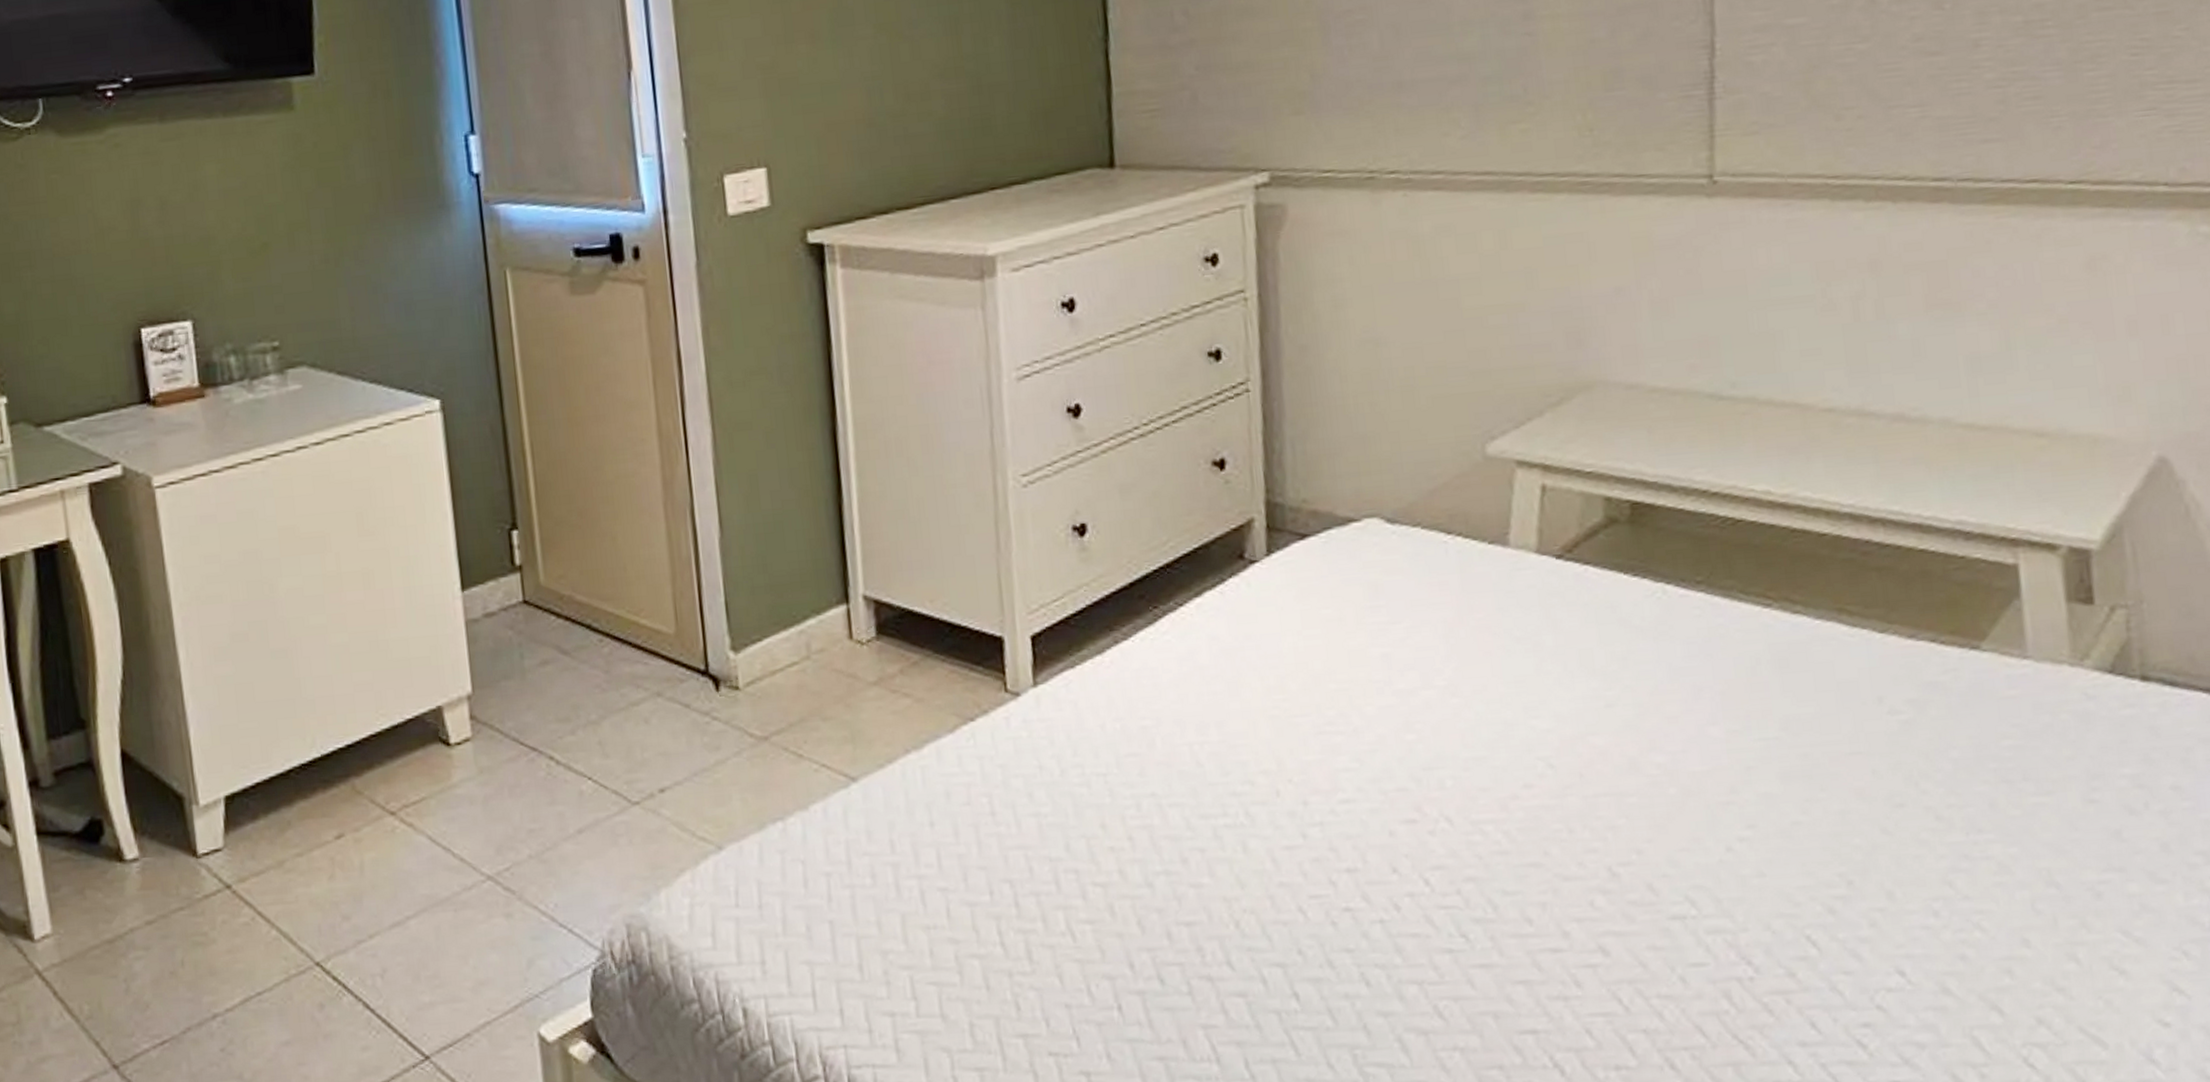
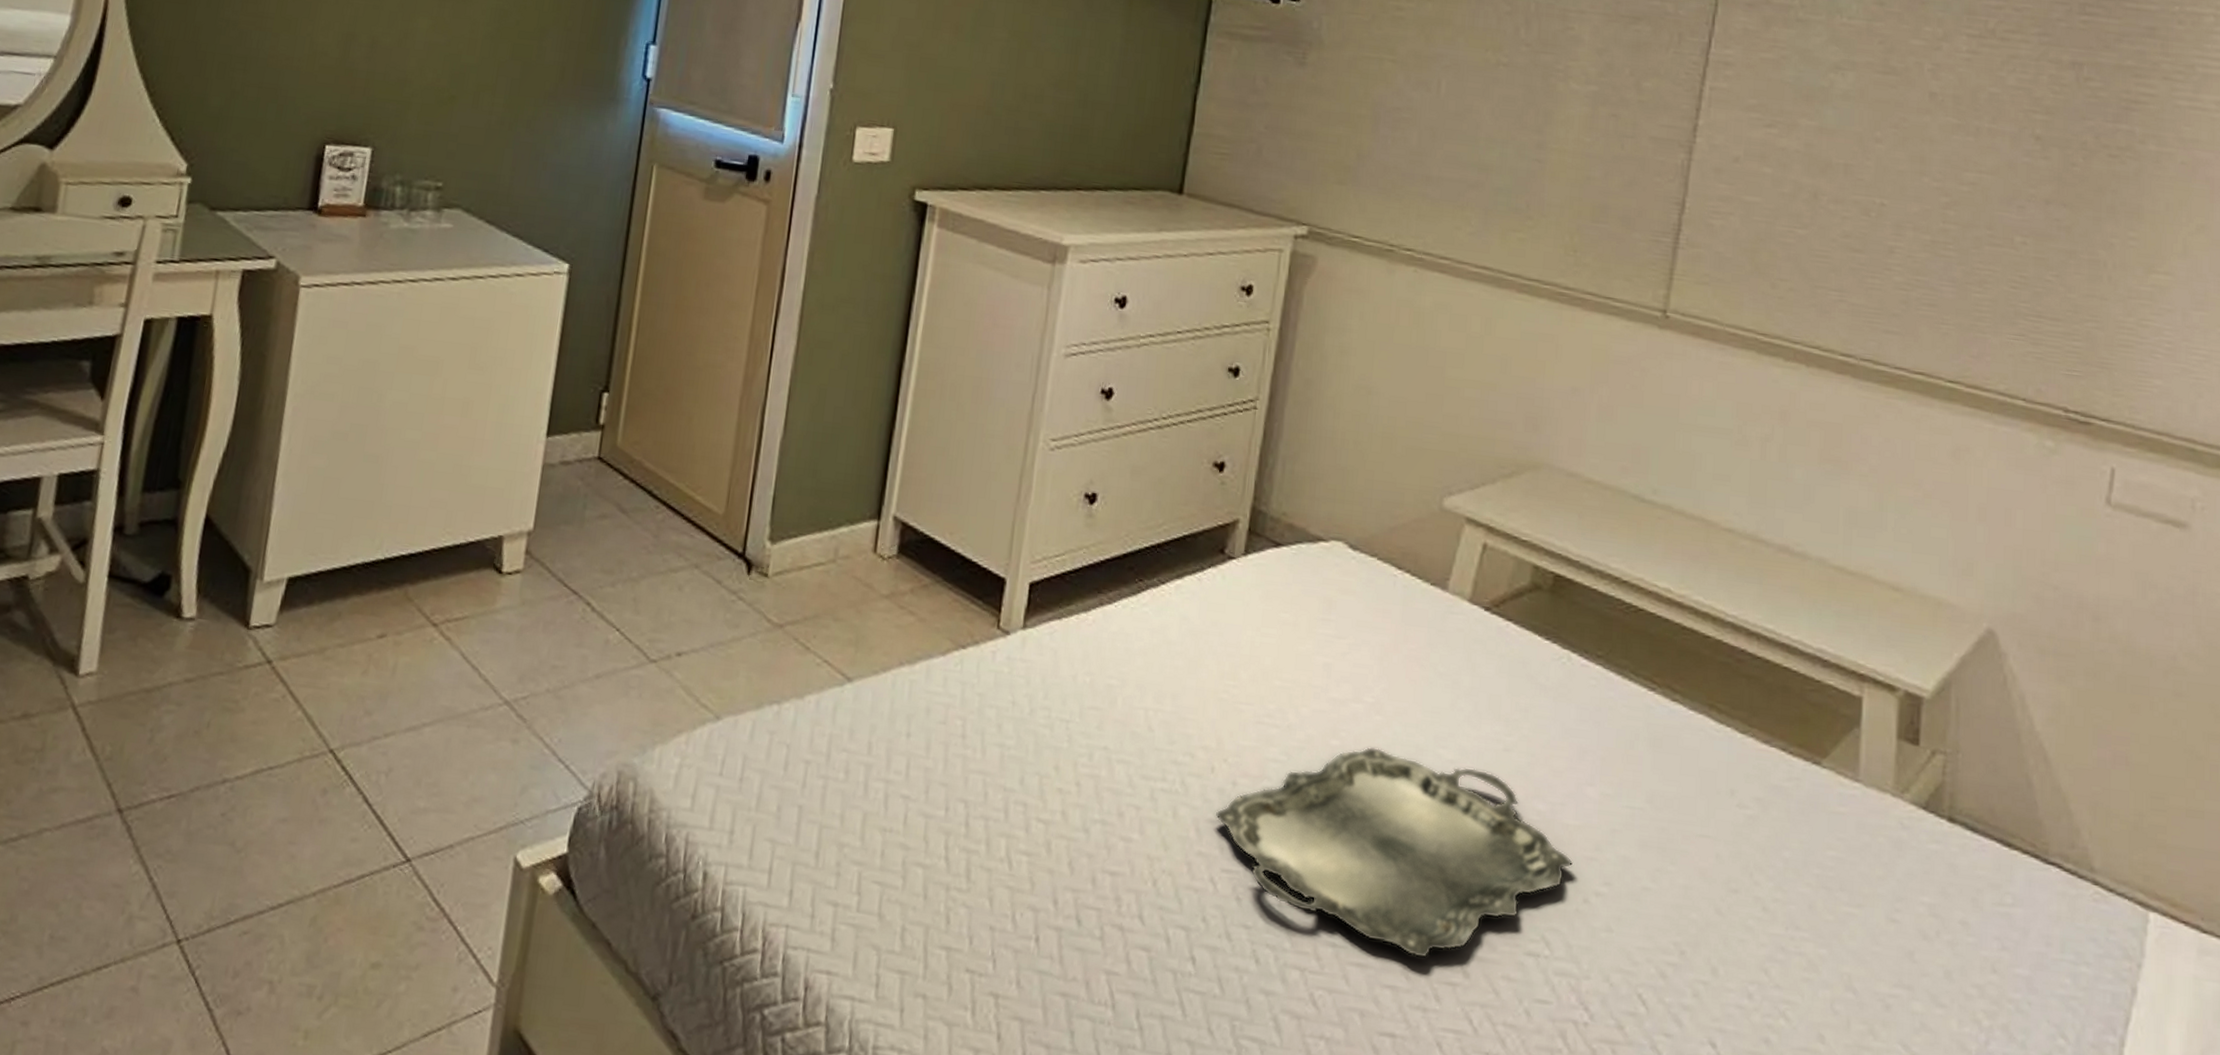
serving tray: none [1290,732,1707,946] -> present [1215,746,1573,959]

